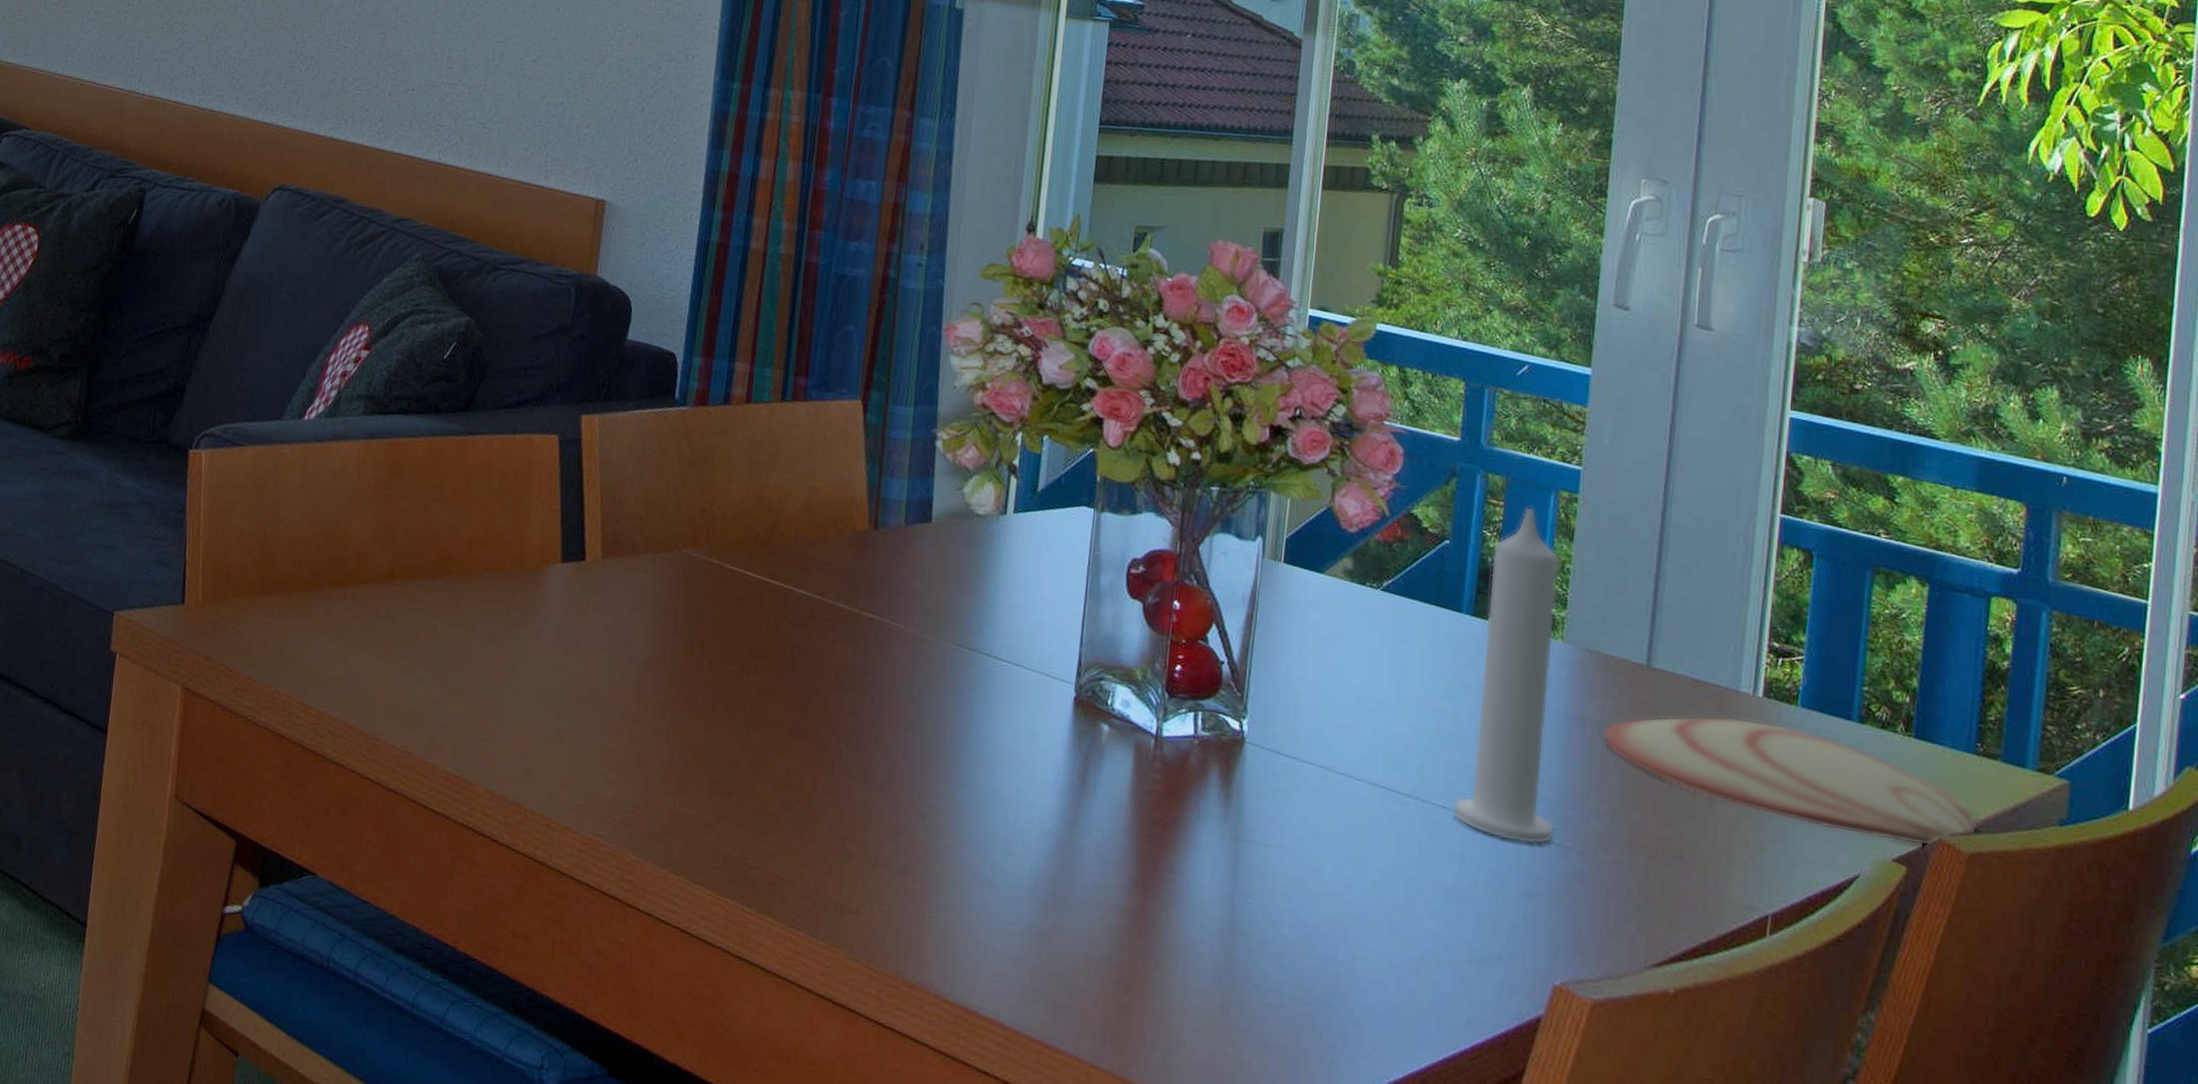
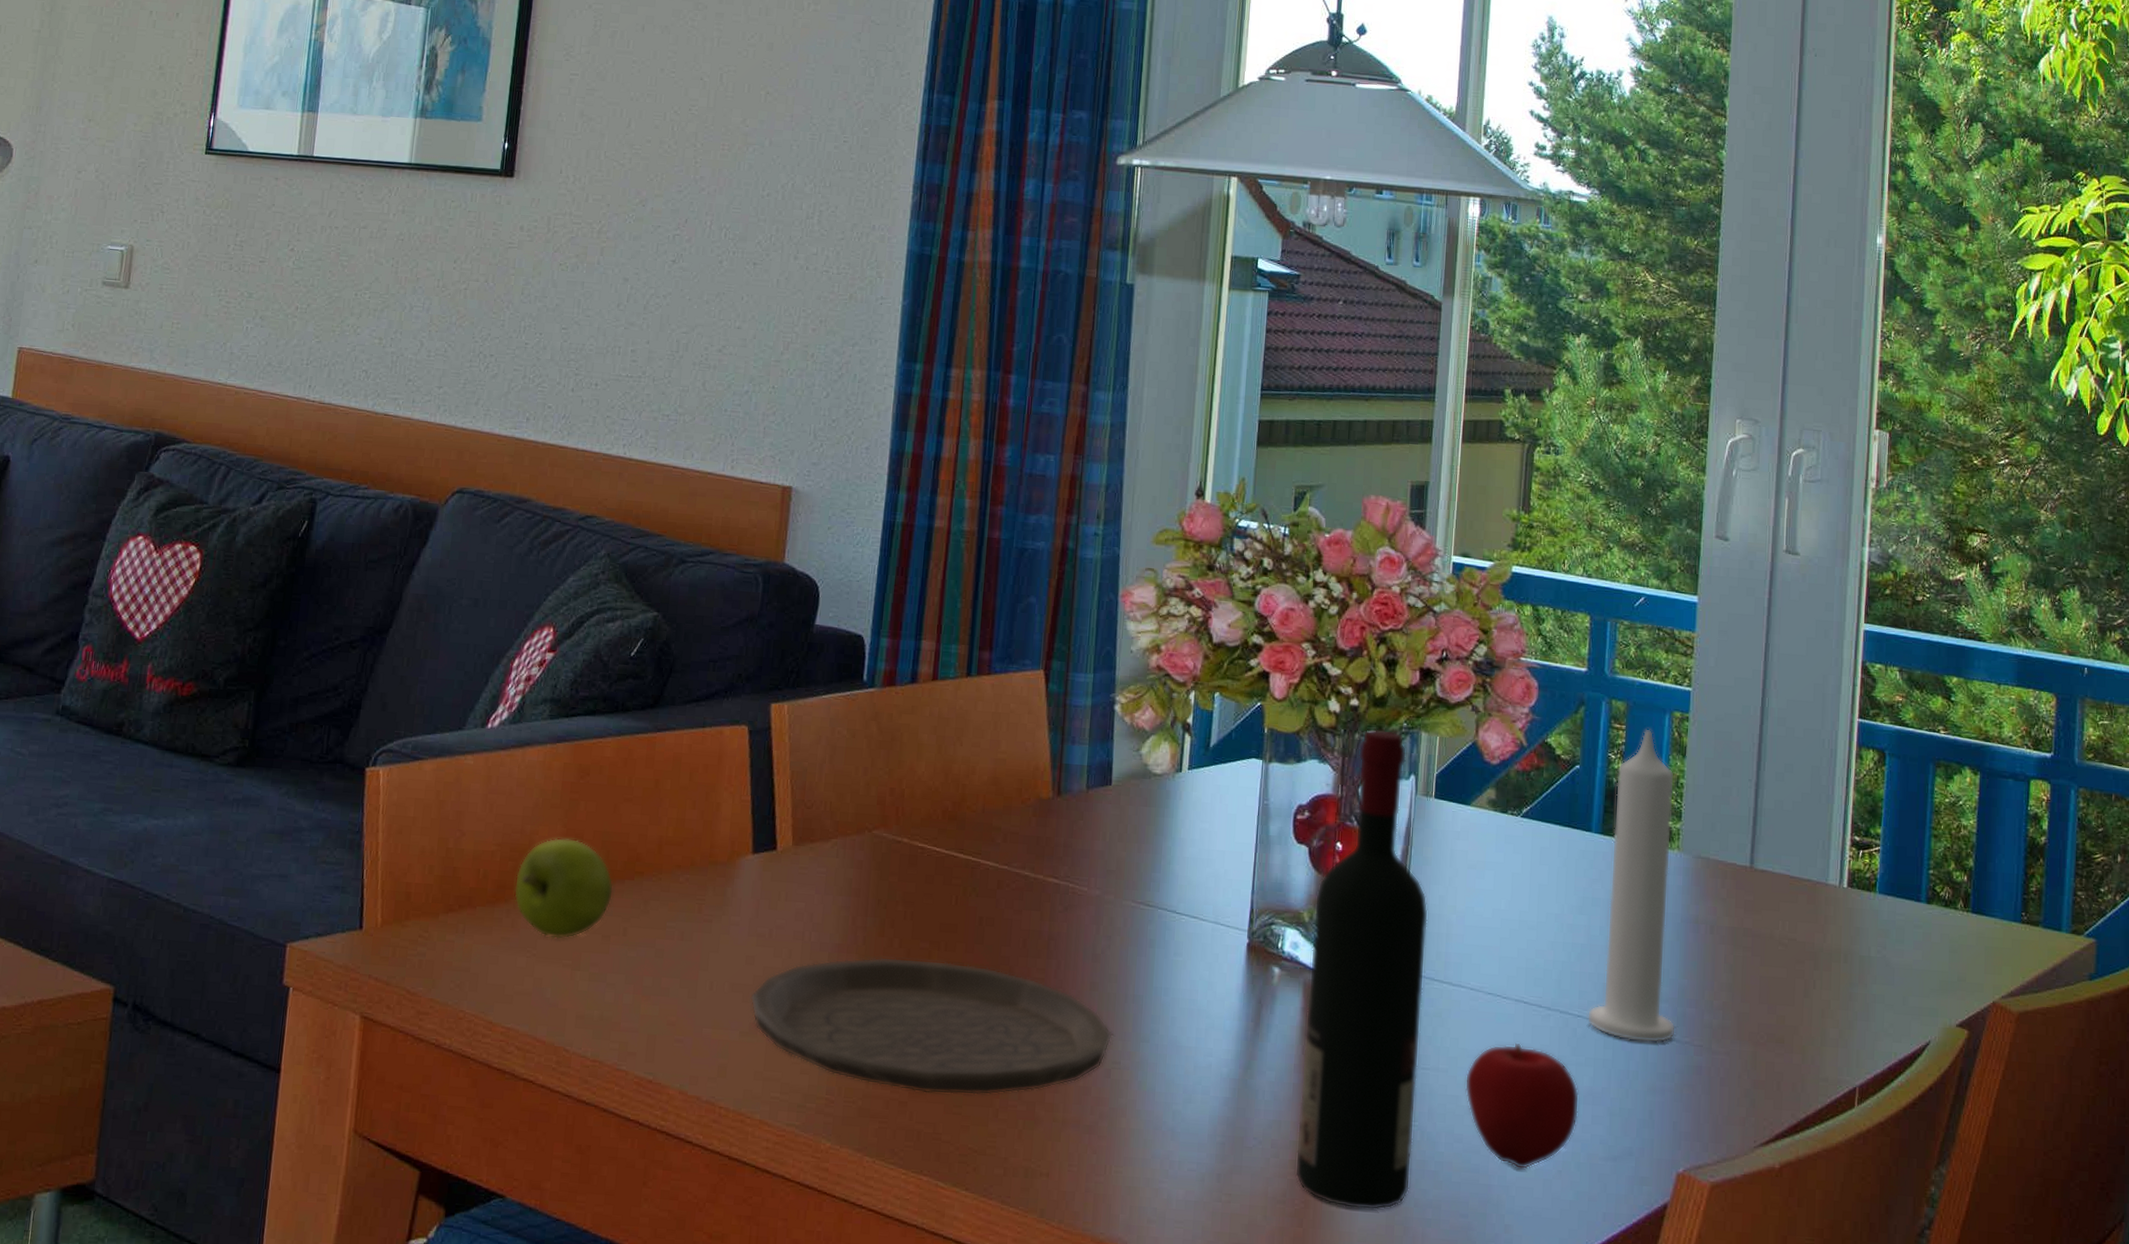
apple: none [327,531,425,631] -> present [513,837,614,939]
plate: none [557,674,928,826] -> present [750,957,1113,1096]
wine bottle: none [1121,484,1275,987] -> present [1294,728,1429,1211]
apple: none [1311,828,1442,963] -> present [1464,1042,1580,1170]
plate: present [1603,716,1979,847] -> none [1715,908,2025,1010]

